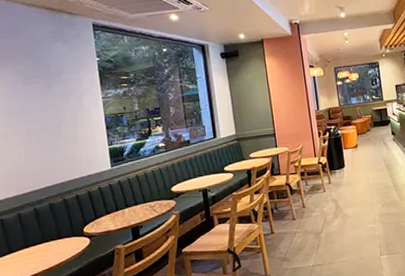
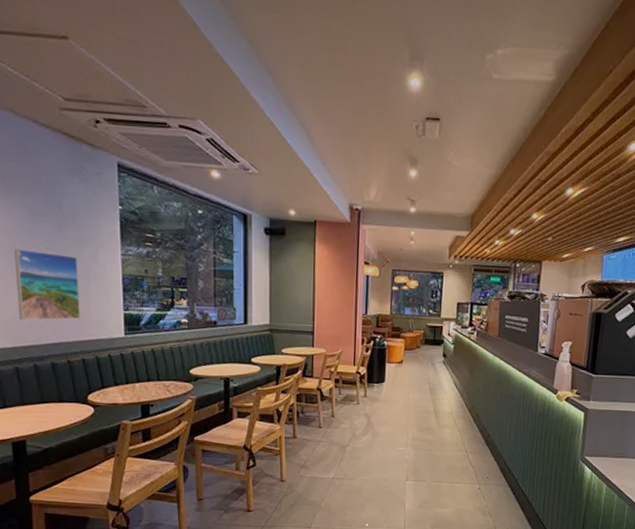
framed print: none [11,106,72,170] -> present [14,249,81,320]

